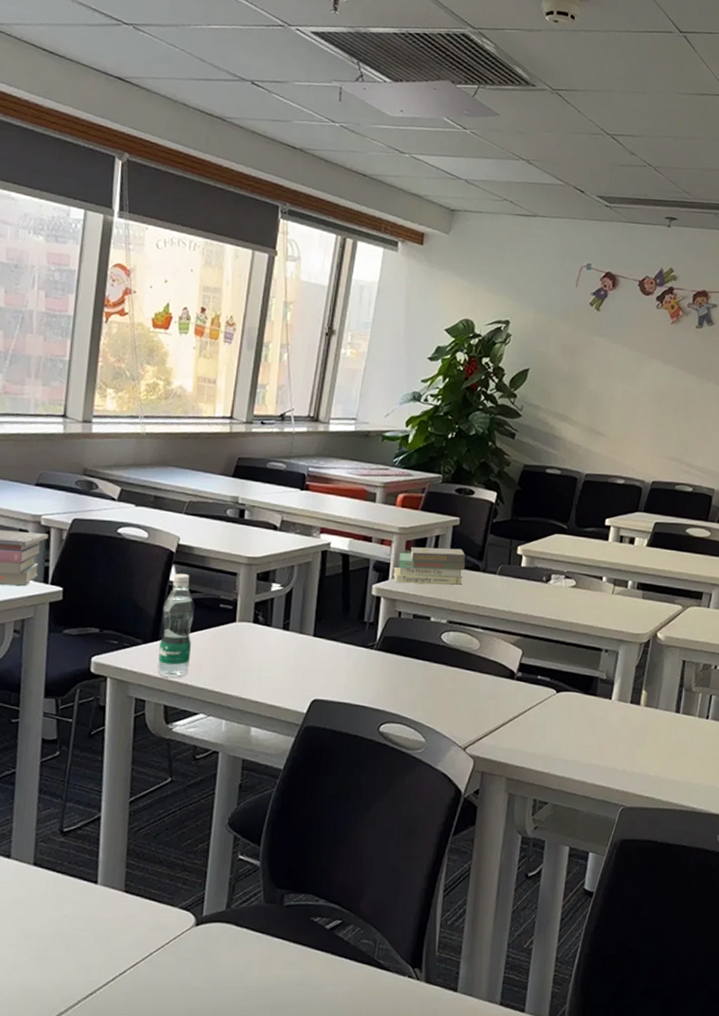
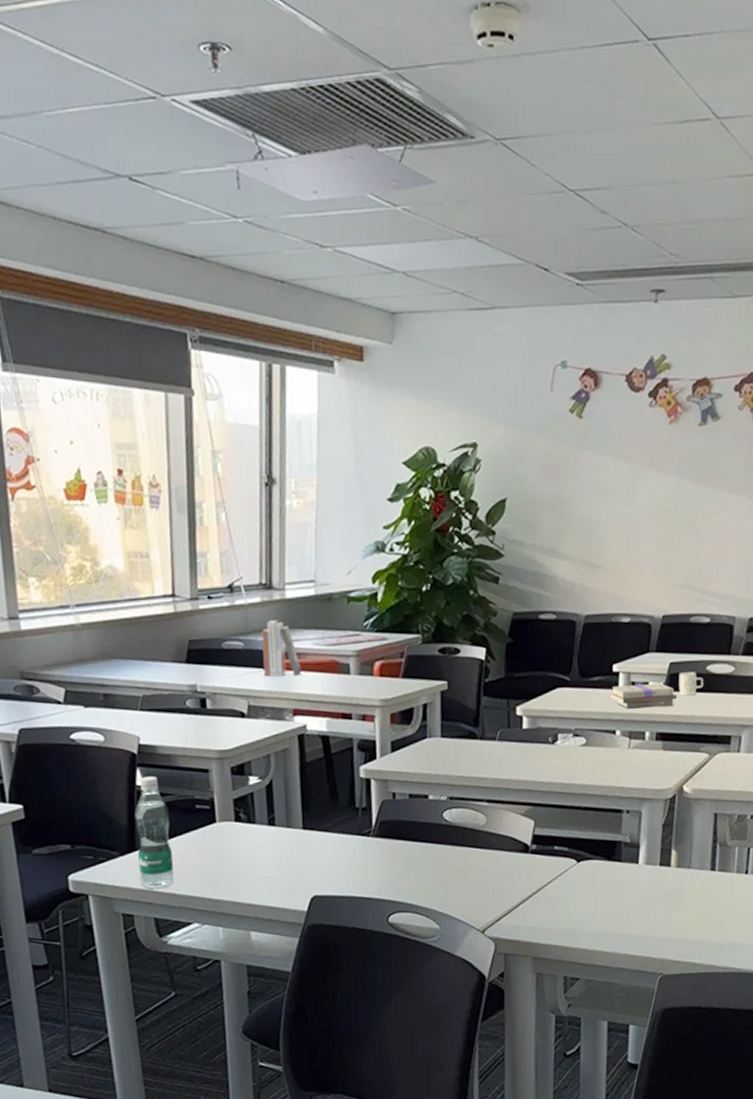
books: none [300,448,334,499] -> present [261,619,302,677]
books: present [393,547,466,585] -> none [380,716,460,762]
books: none [601,538,659,561] -> present [611,683,677,709]
mug: none [661,532,683,553] -> present [679,672,704,696]

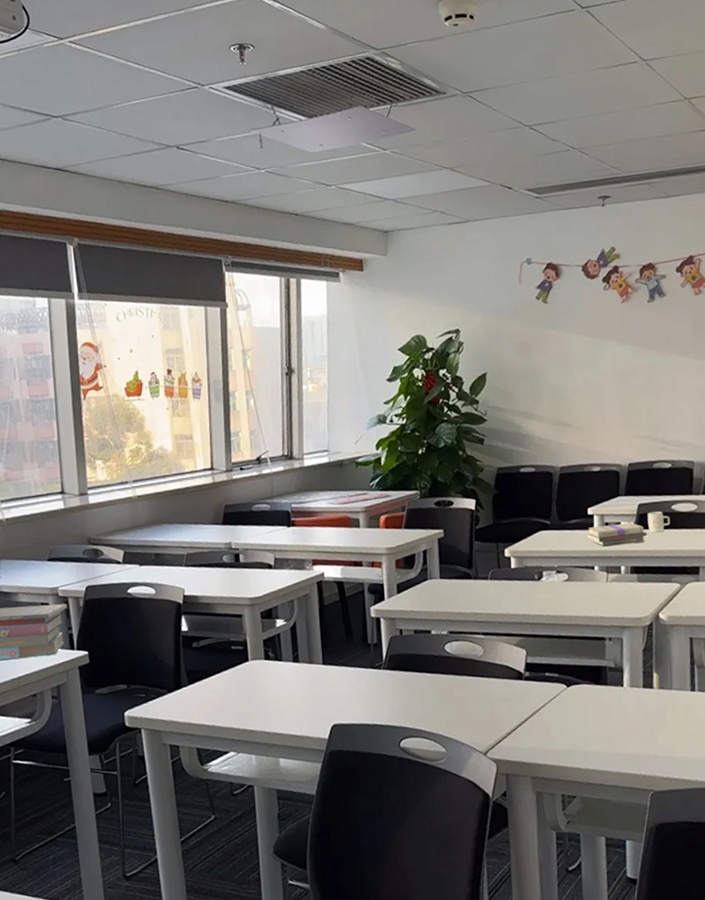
bottle: present [134,776,174,891] -> none [180,622,213,723]
books: present [261,619,302,677] -> none [284,484,319,533]

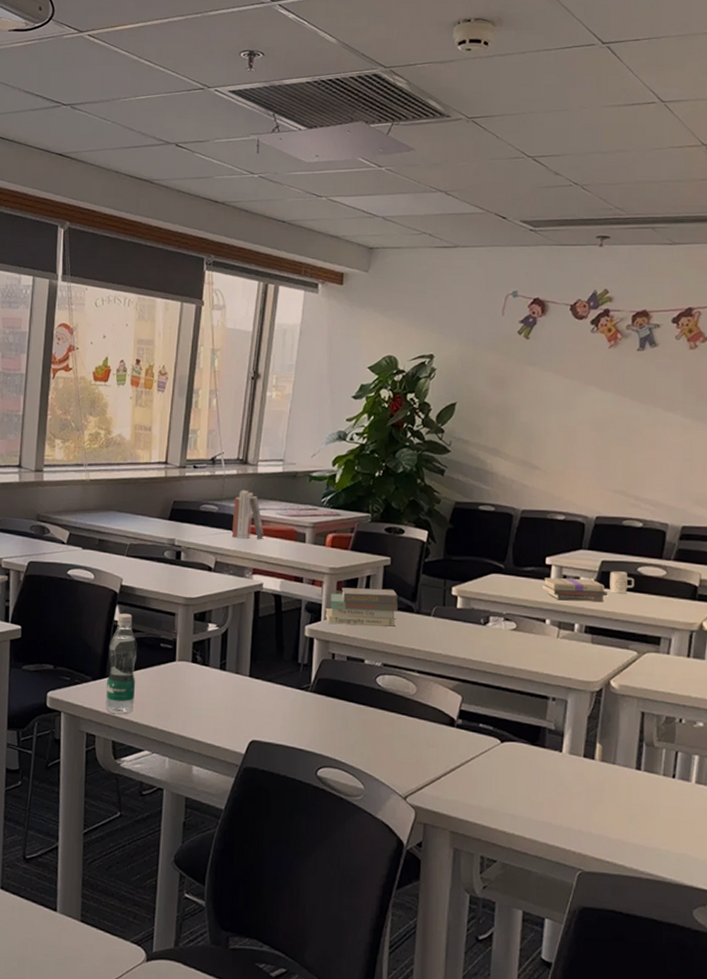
bottle: none [180,622,213,723] -> present [106,614,138,716]
books: none [284,484,319,533] -> present [232,490,264,540]
books: none [387,559,456,602] -> present [325,587,398,627]

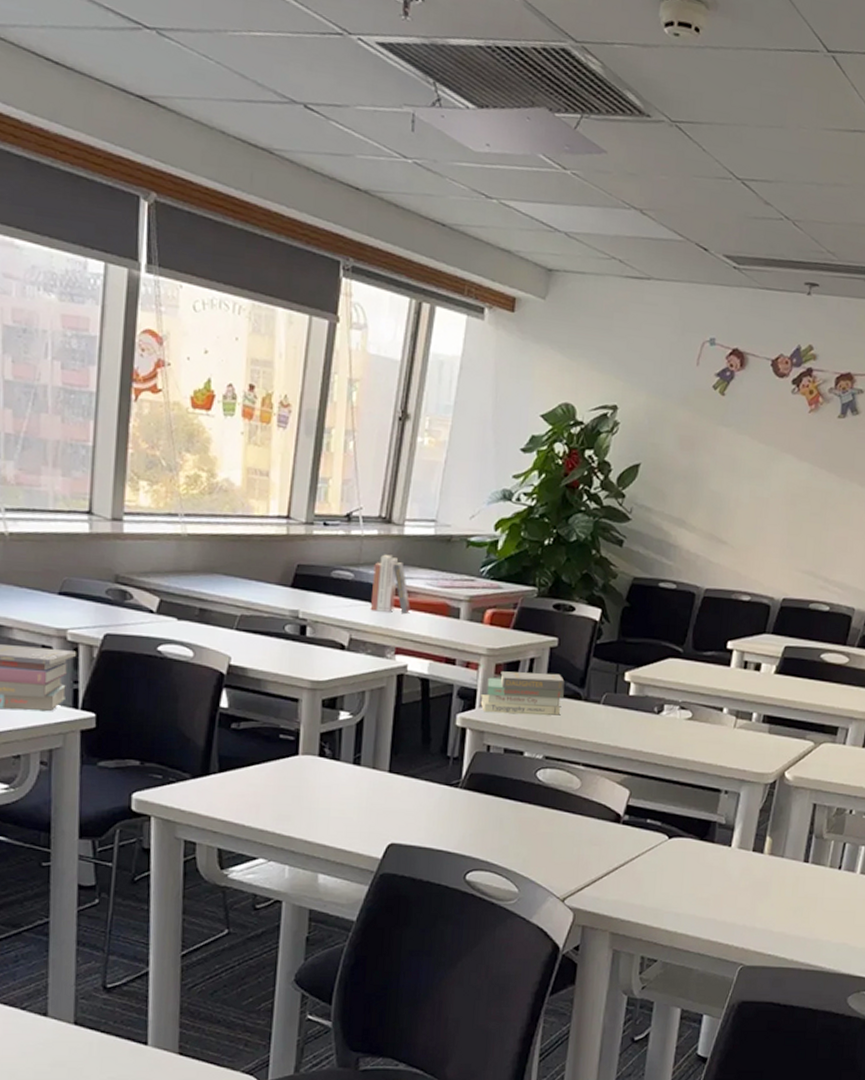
bottle: present [106,614,138,716] -> none [209,699,251,819]
books: present [542,577,607,602] -> none [722,663,788,690]
mug: present [610,571,635,594] -> none [791,657,817,682]

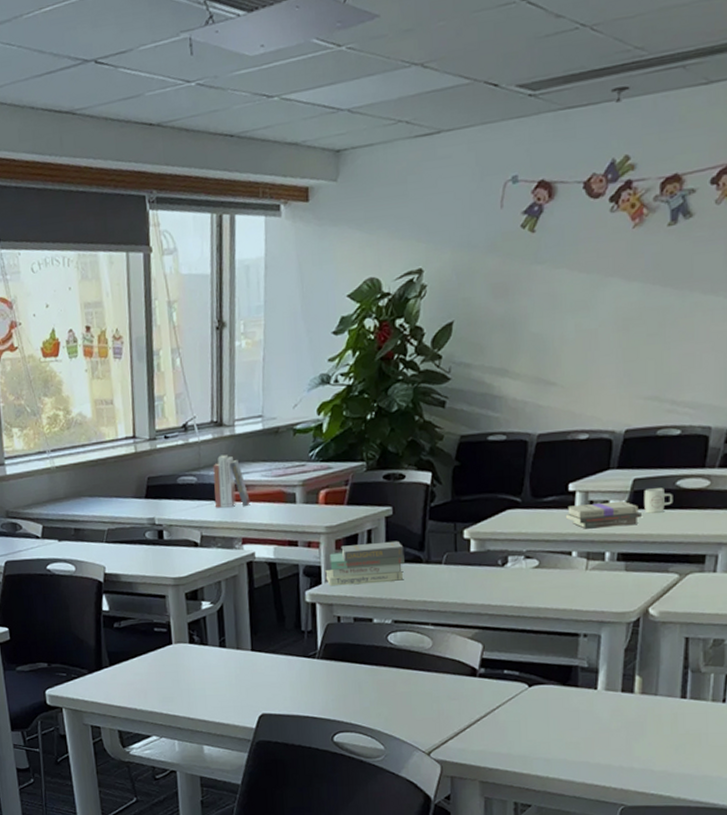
books: none [722,663,788,690] -> present [566,500,642,529]
mug: none [791,657,817,682] -> present [644,488,674,514]

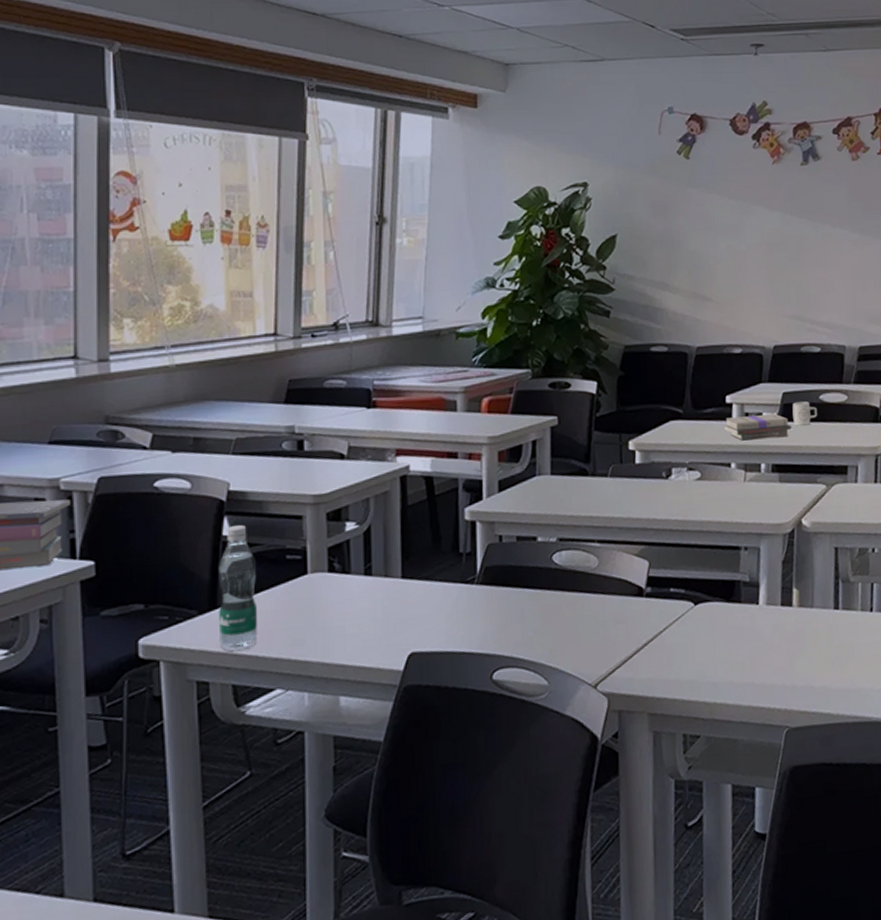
bottle: none [101,602,135,705] -> present [218,525,257,653]
books: present [213,454,250,508] -> none [366,357,406,416]
books: present [325,540,405,587] -> none [487,452,570,502]

